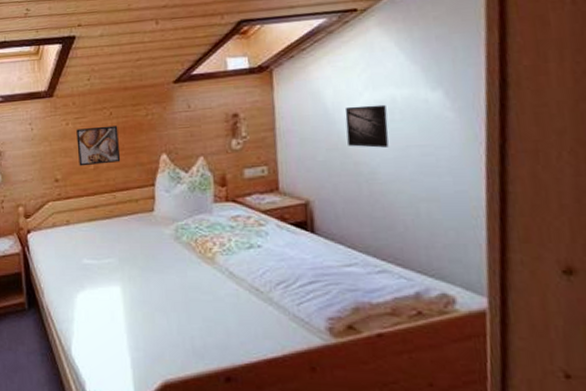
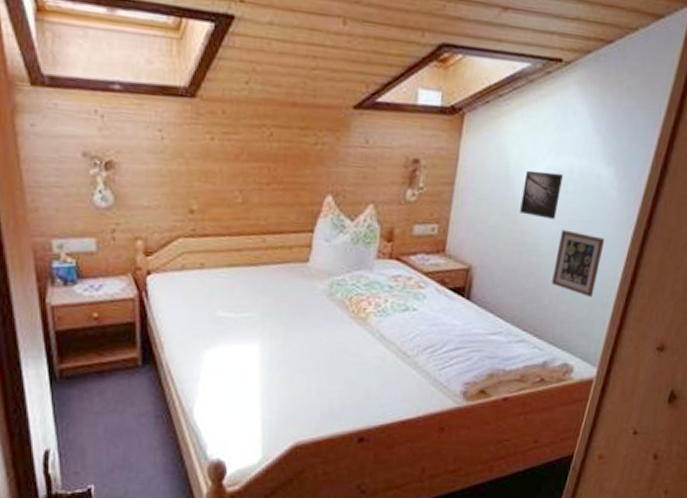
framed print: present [76,125,121,166] -> none [222,147,278,199]
picture frame: none [398,156,457,220] -> present [552,229,605,297]

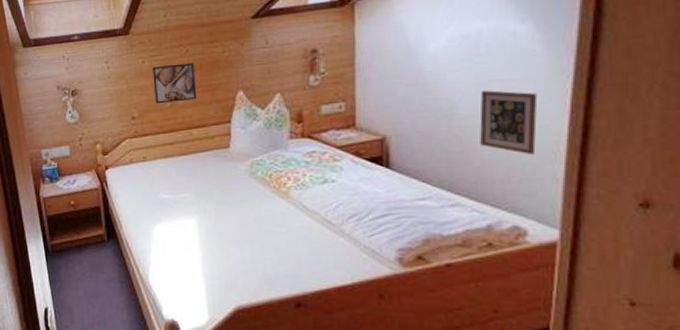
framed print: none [222,147,278,199] -> present [152,63,197,104]
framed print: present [520,170,563,219] -> none [428,38,472,83]

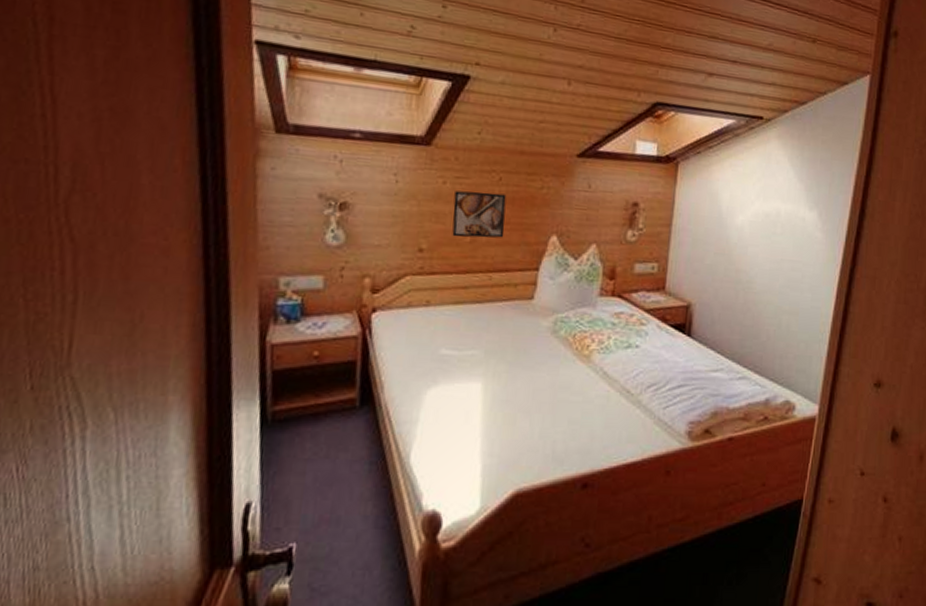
picture frame: present [479,90,538,154] -> none [768,268,815,333]

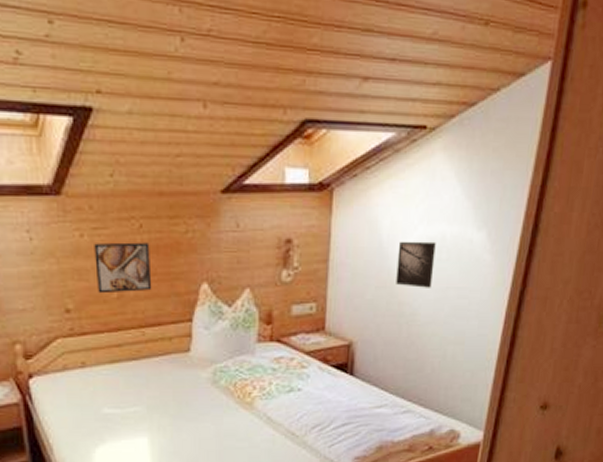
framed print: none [734,213,771,259] -> present [396,241,436,288]

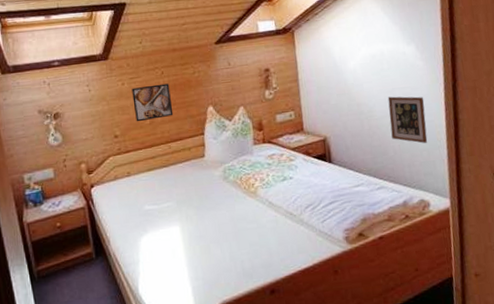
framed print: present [396,241,436,288] -> none [348,57,381,92]
picture frame: none [433,298,482,362] -> present [387,96,428,144]

